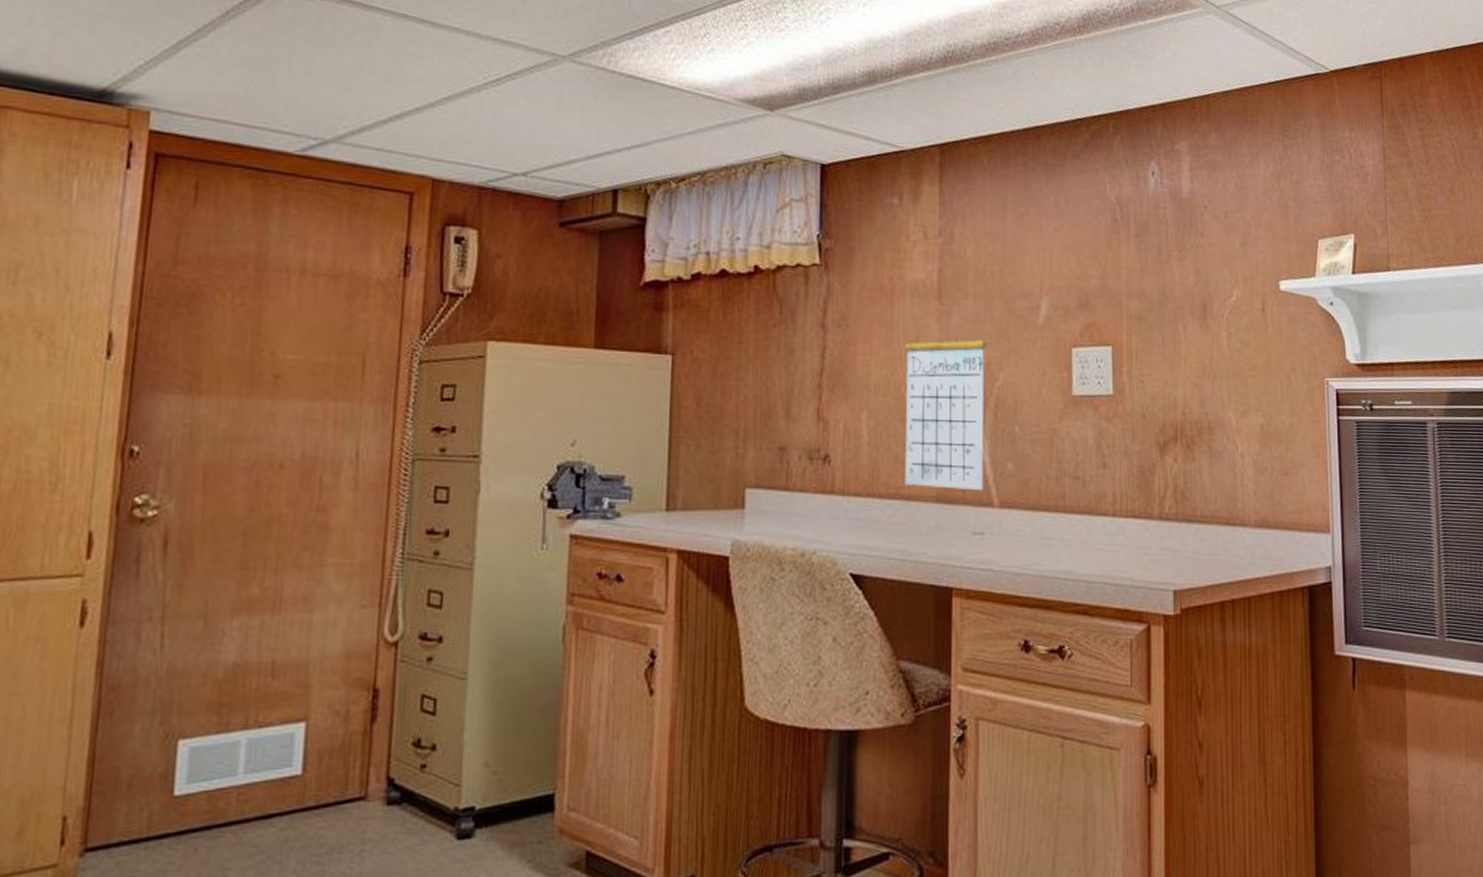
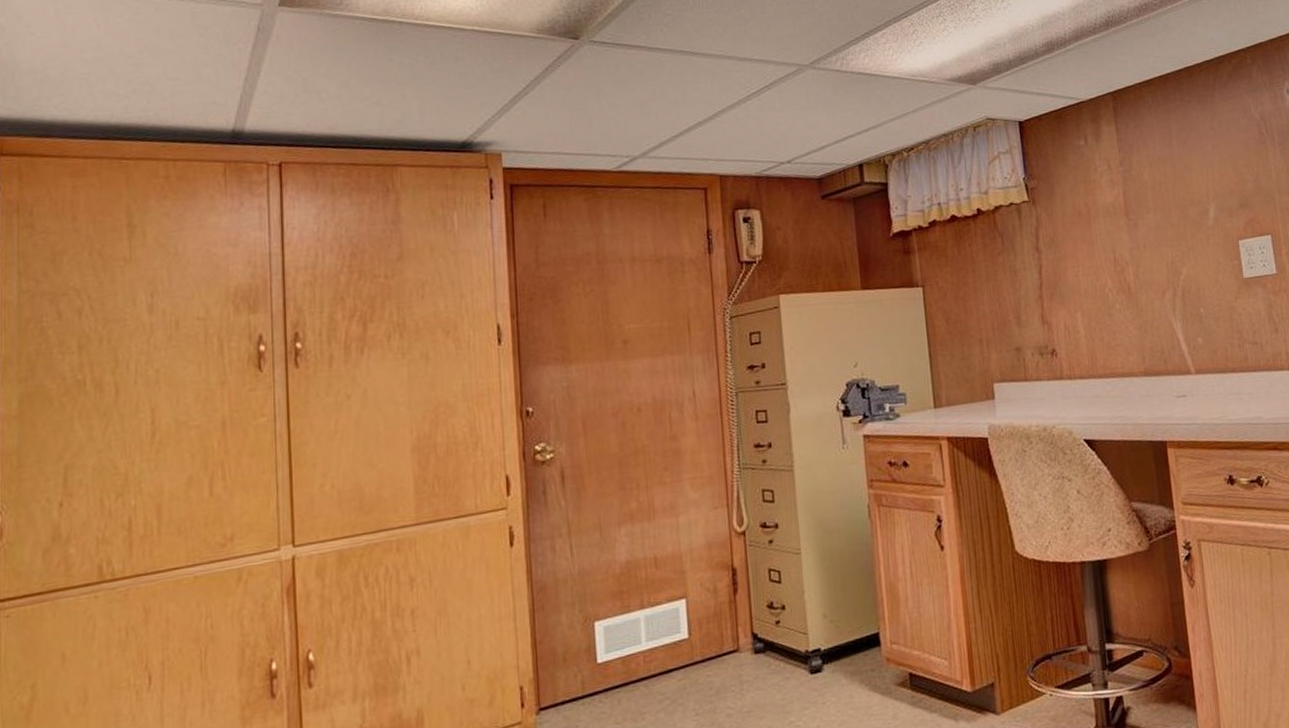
calendar: present [905,308,987,491] -> none [1104,222,1181,365]

